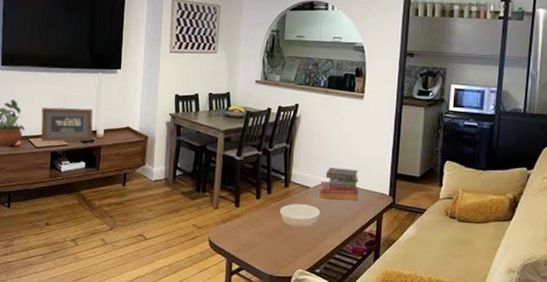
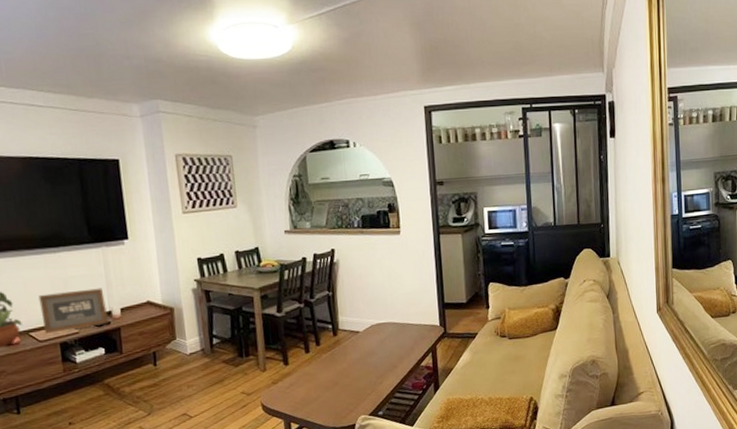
bowl: present [279,204,321,230] -> none [331,349,375,377]
books: present [320,167,359,200] -> none [369,305,410,341]

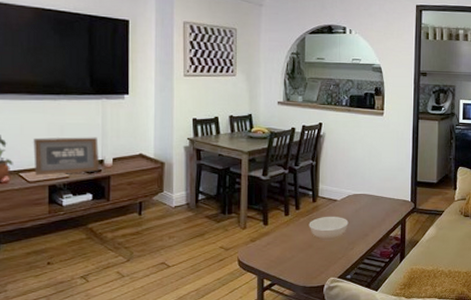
bowl: none [331,349,375,377] -> present [308,217,349,241]

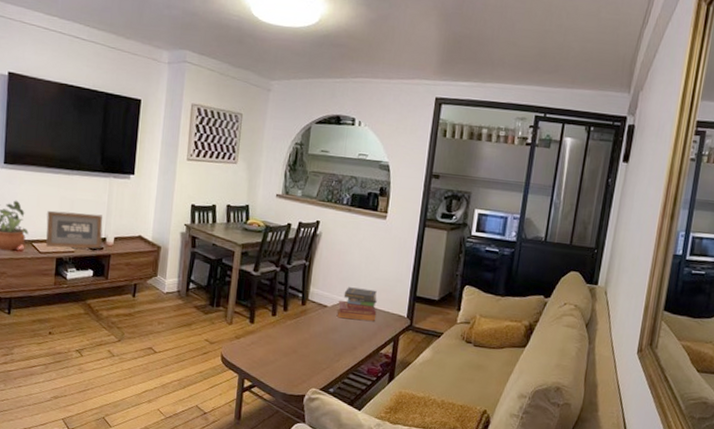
bowl: present [308,217,349,241] -> none [295,322,337,349]
books: none [347,180,383,210] -> present [337,287,377,321]

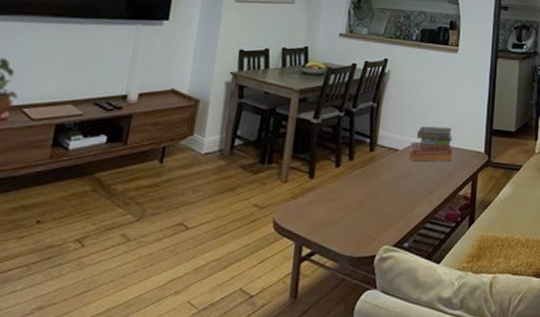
picture frame: present [46,210,103,250] -> none [42,67,125,112]

